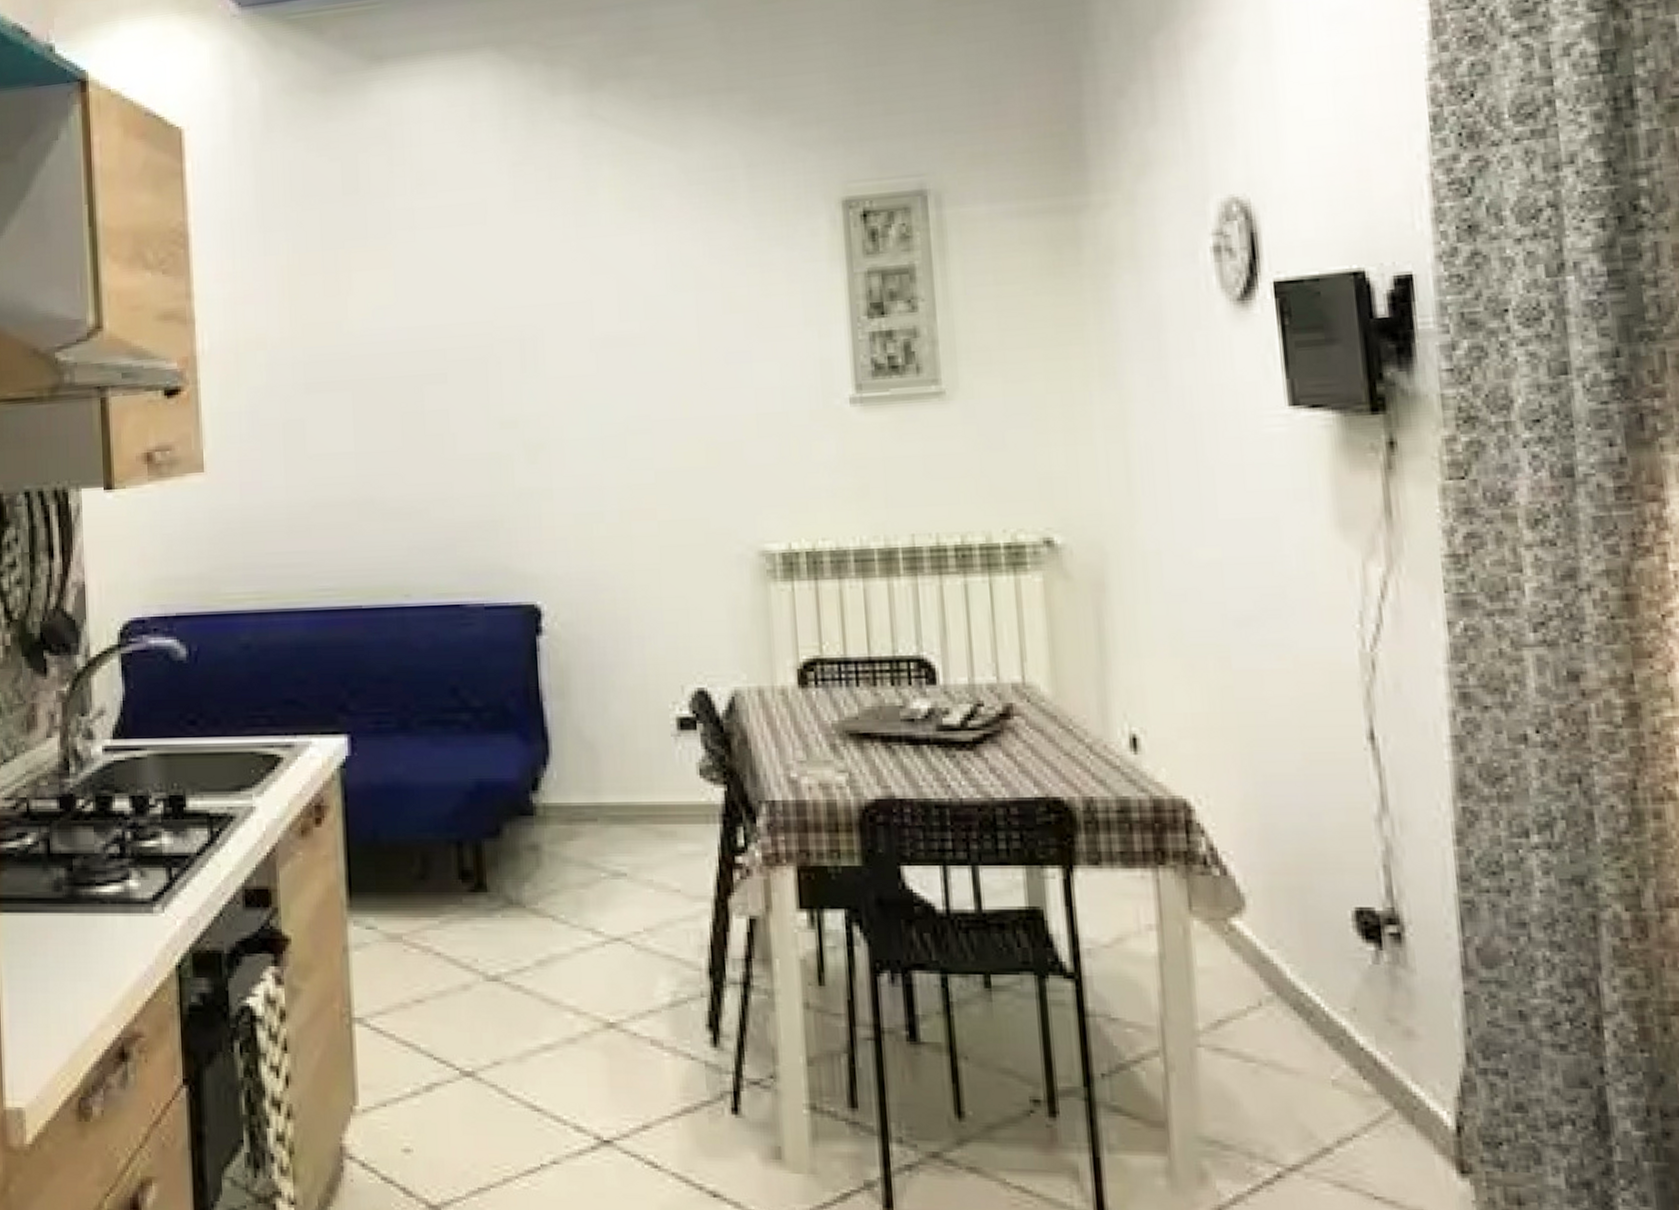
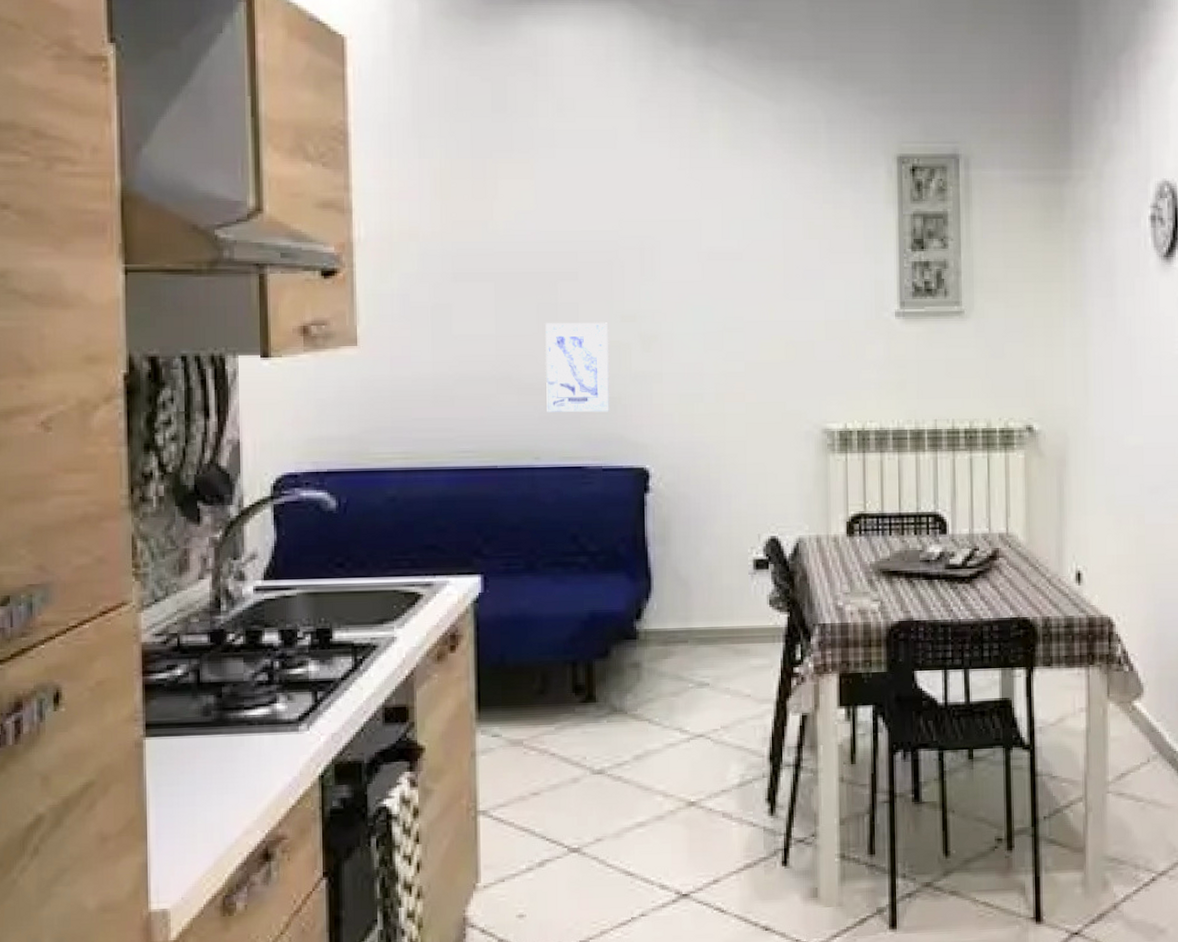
wall art: none [411,431,490,541] -> present [545,322,609,413]

